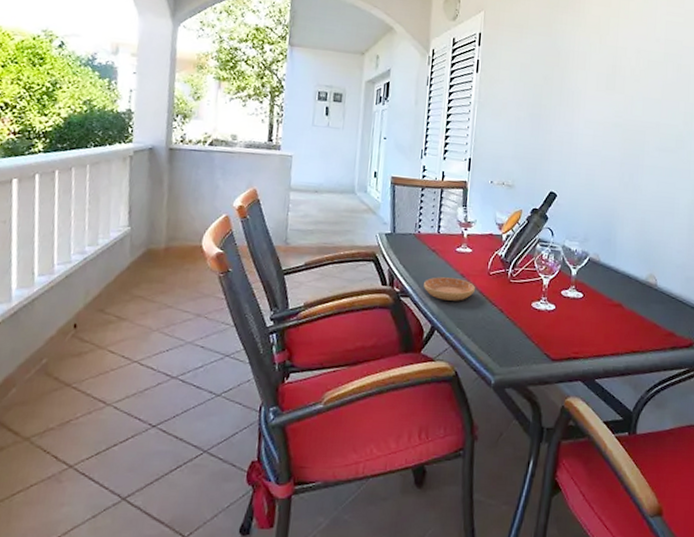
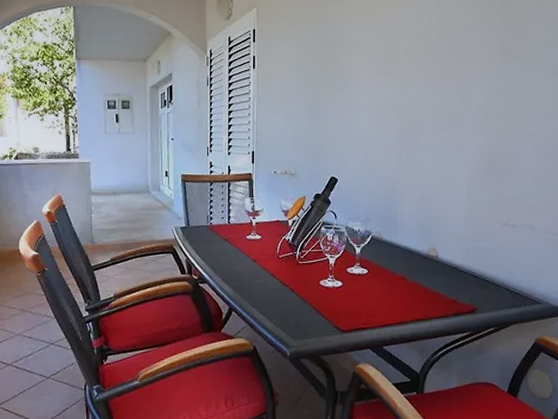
saucer: present [424,277,476,301] -> none [219,263,267,284]

